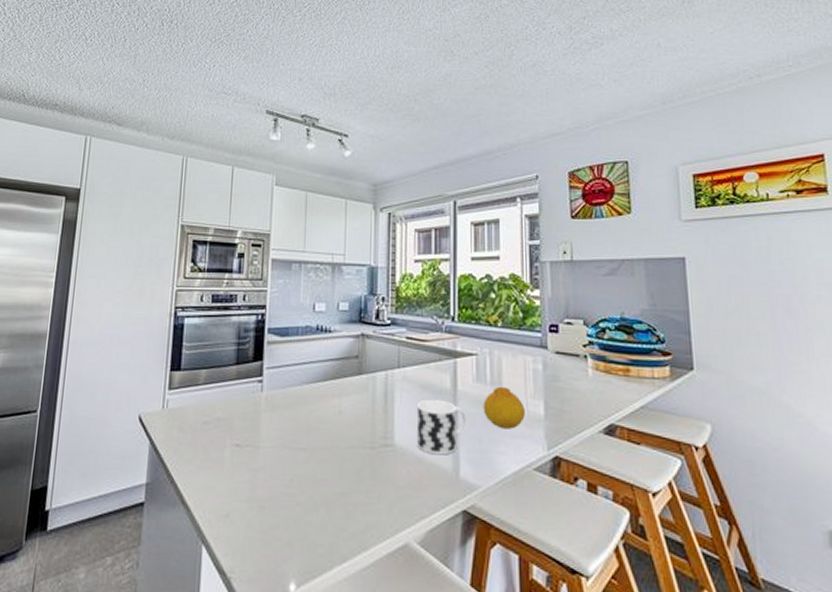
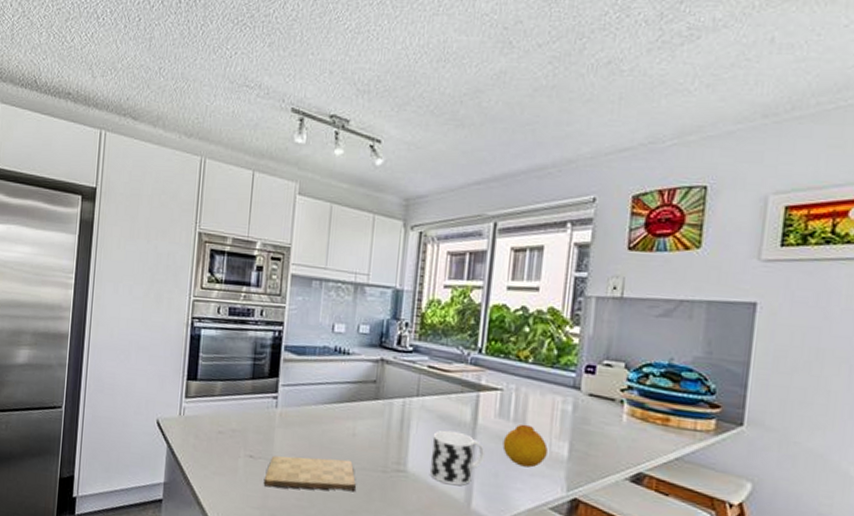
cutting board: none [251,439,345,477] -> present [263,455,356,493]

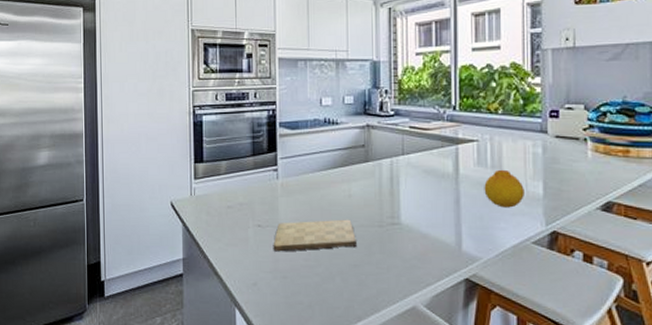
cup: present [429,430,486,486] -> none [420,182,470,232]

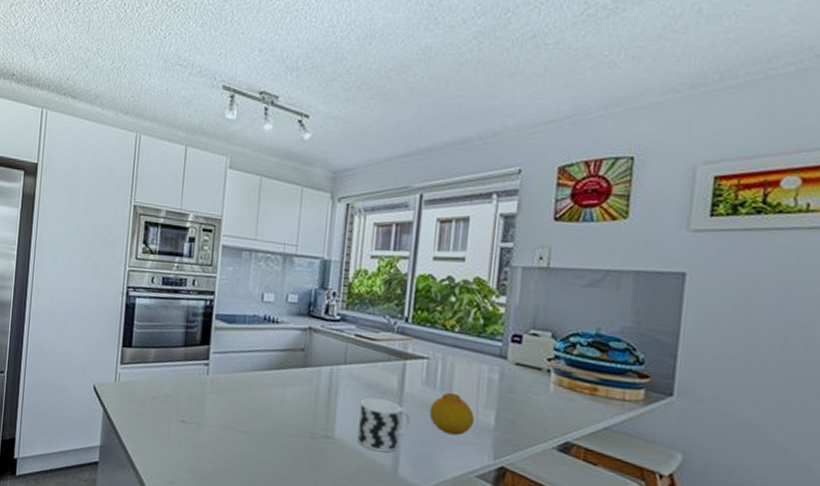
cutting board: present [273,219,356,252] -> none [195,421,285,458]
cup: none [420,182,470,232] -> present [357,398,412,453]

